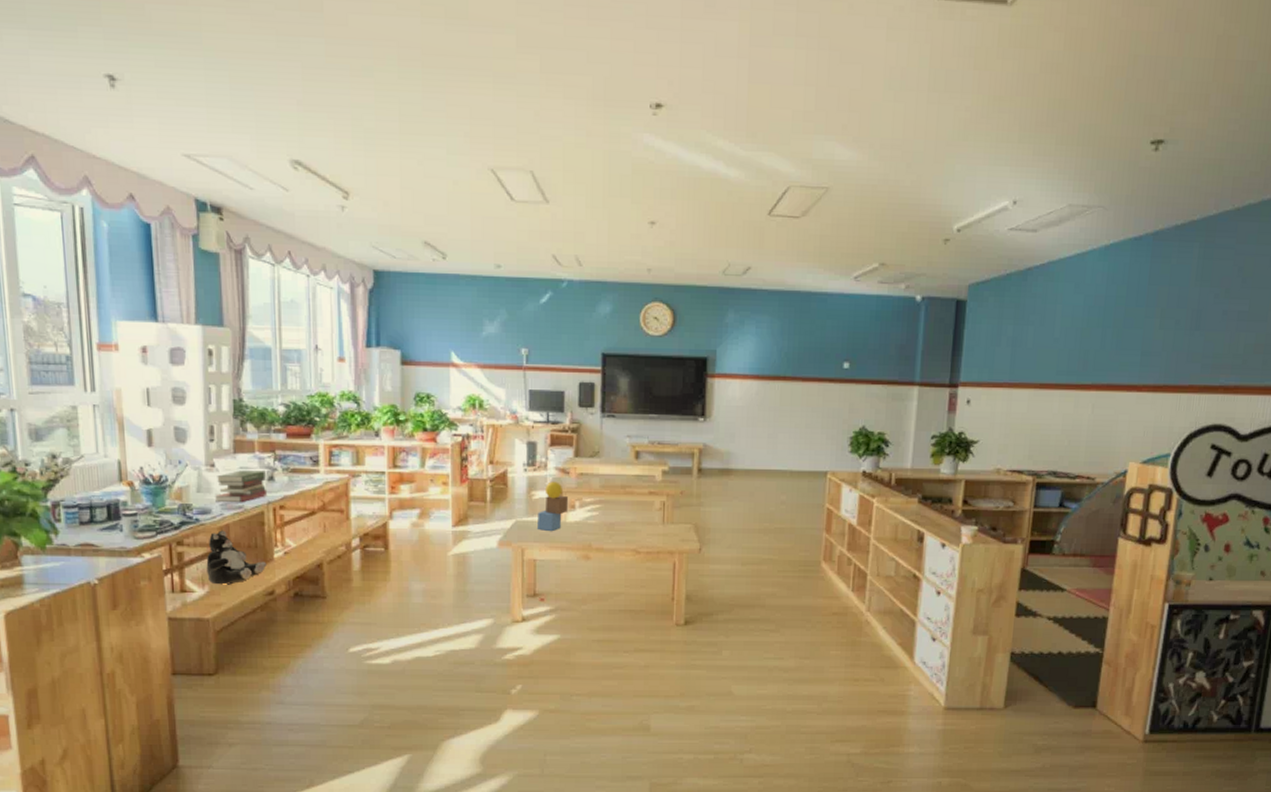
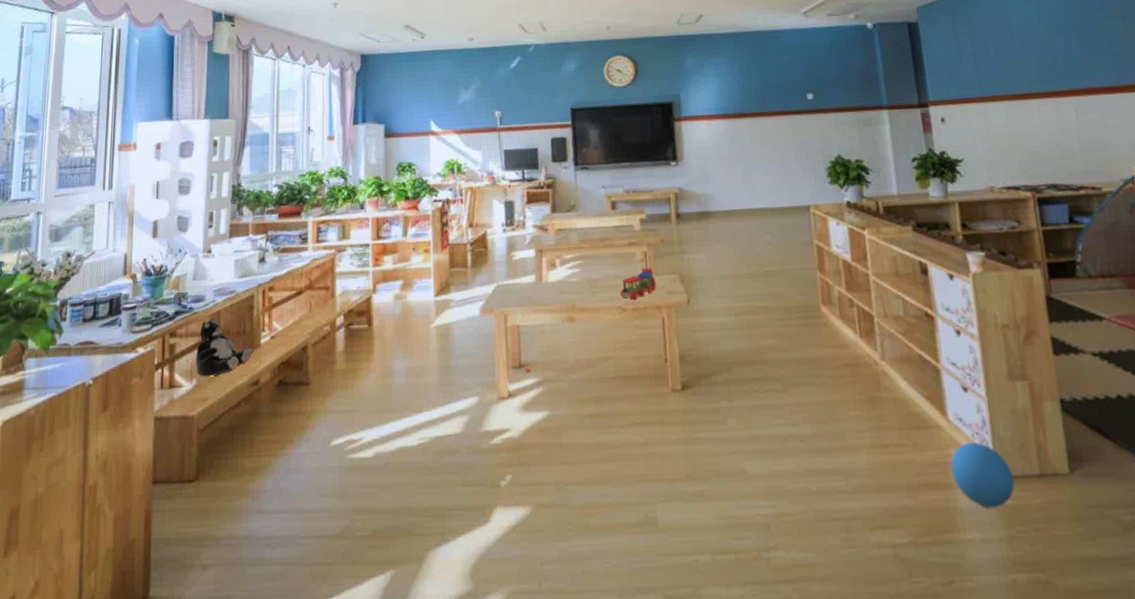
books: present [215,470,268,503] -> none [209,253,258,289]
toy blocks: present [538,481,569,532] -> none [519,240,549,294]
toy train: none [636,517,671,544] -> present [620,268,656,300]
ball: none [907,681,957,731] -> present [950,442,1015,508]

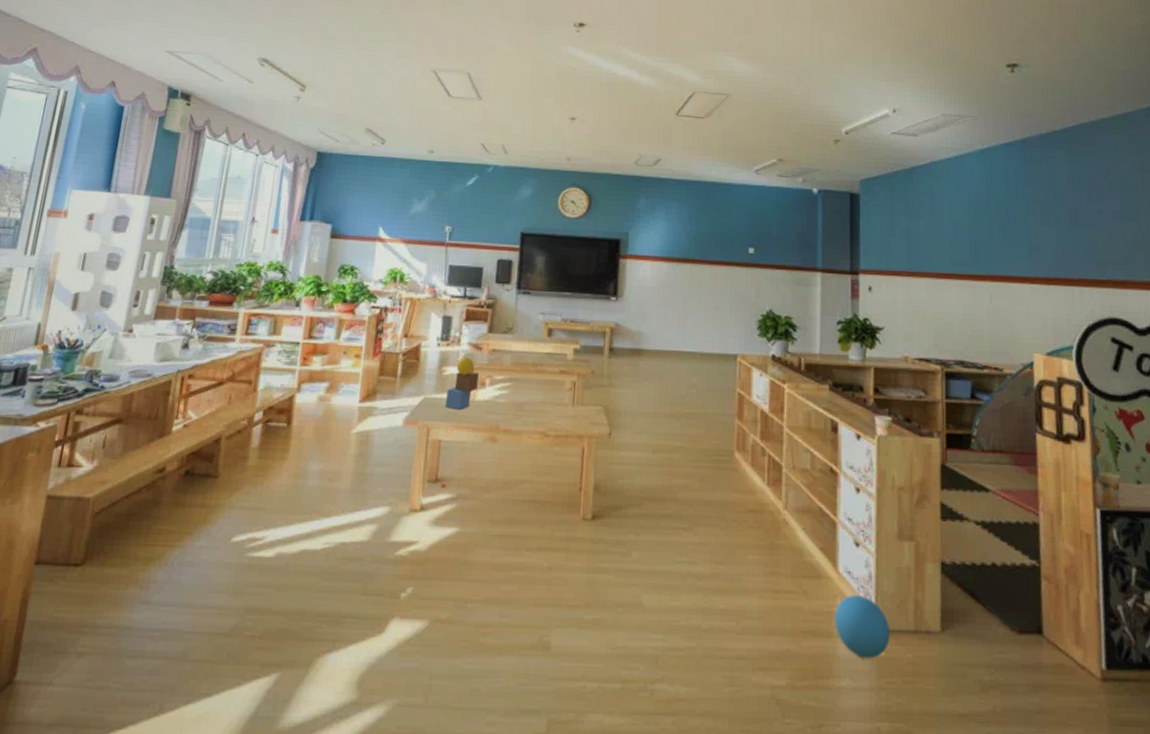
plush toy: present [195,317,253,377] -> none [99,399,163,460]
toy blocks: none [519,240,549,294] -> present [446,357,480,411]
toy train: present [620,268,656,300] -> none [545,397,581,427]

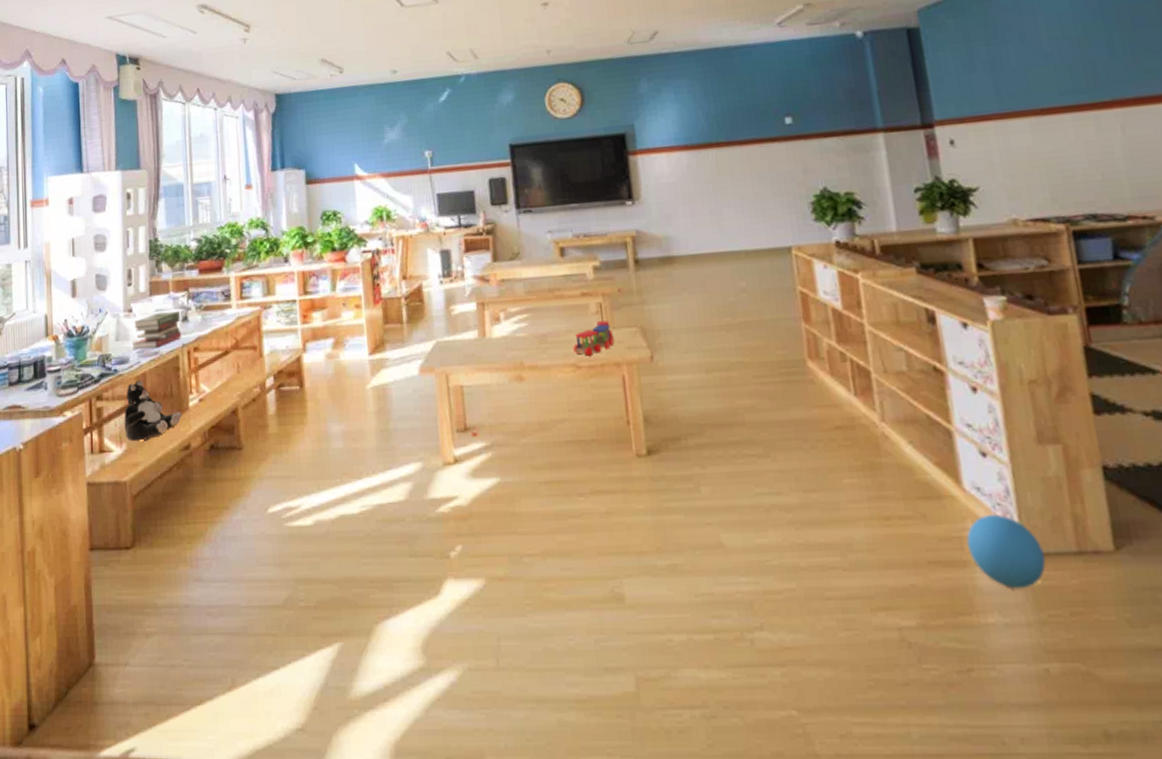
plush toy: none [99,399,163,460] -> present [124,380,182,442]
books: none [125,337,181,371] -> present [132,311,182,350]
toy blocks: present [446,357,480,411] -> none [459,292,492,352]
toy train: none [545,397,581,427] -> present [573,321,614,356]

